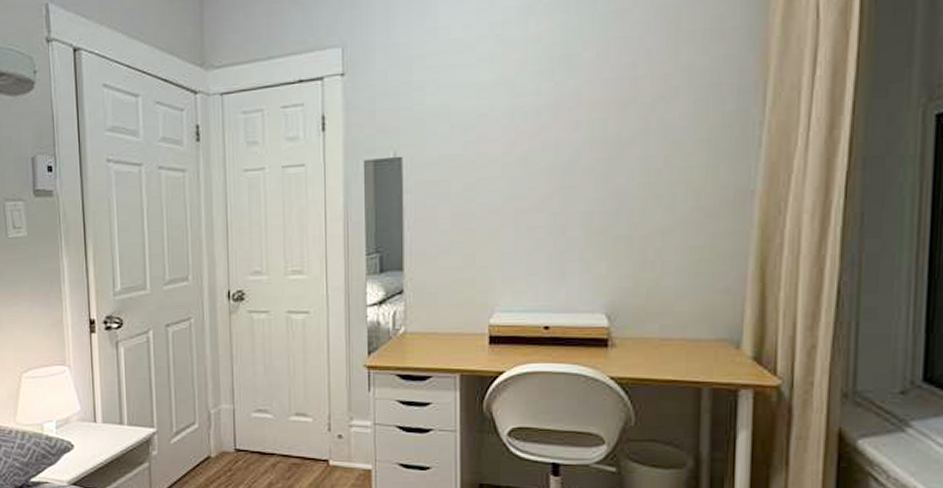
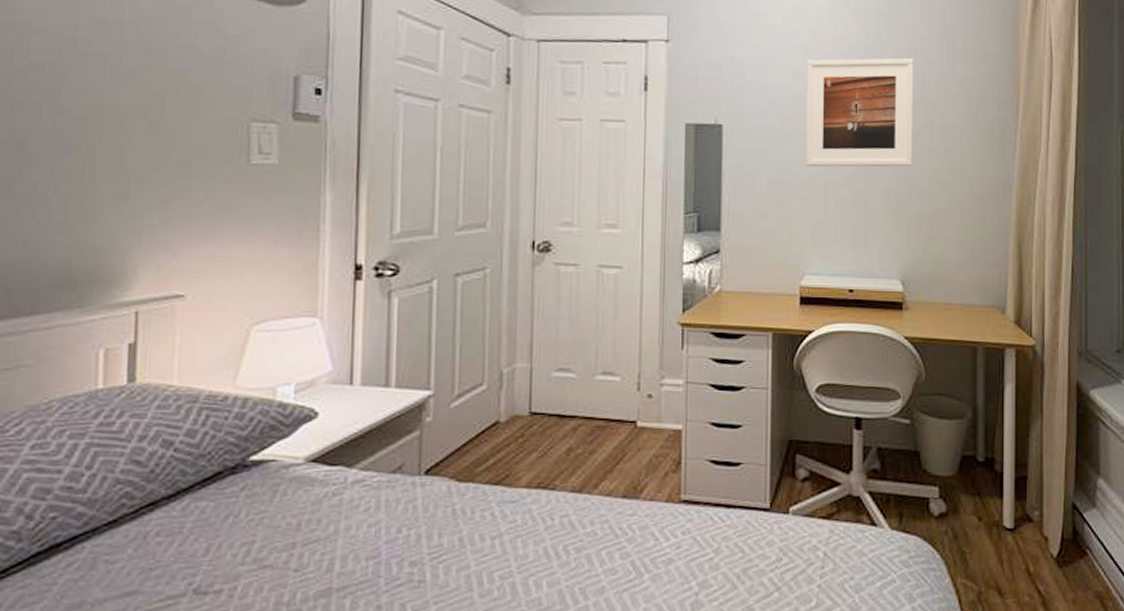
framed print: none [492,51,624,194] -> present [806,58,914,167]

